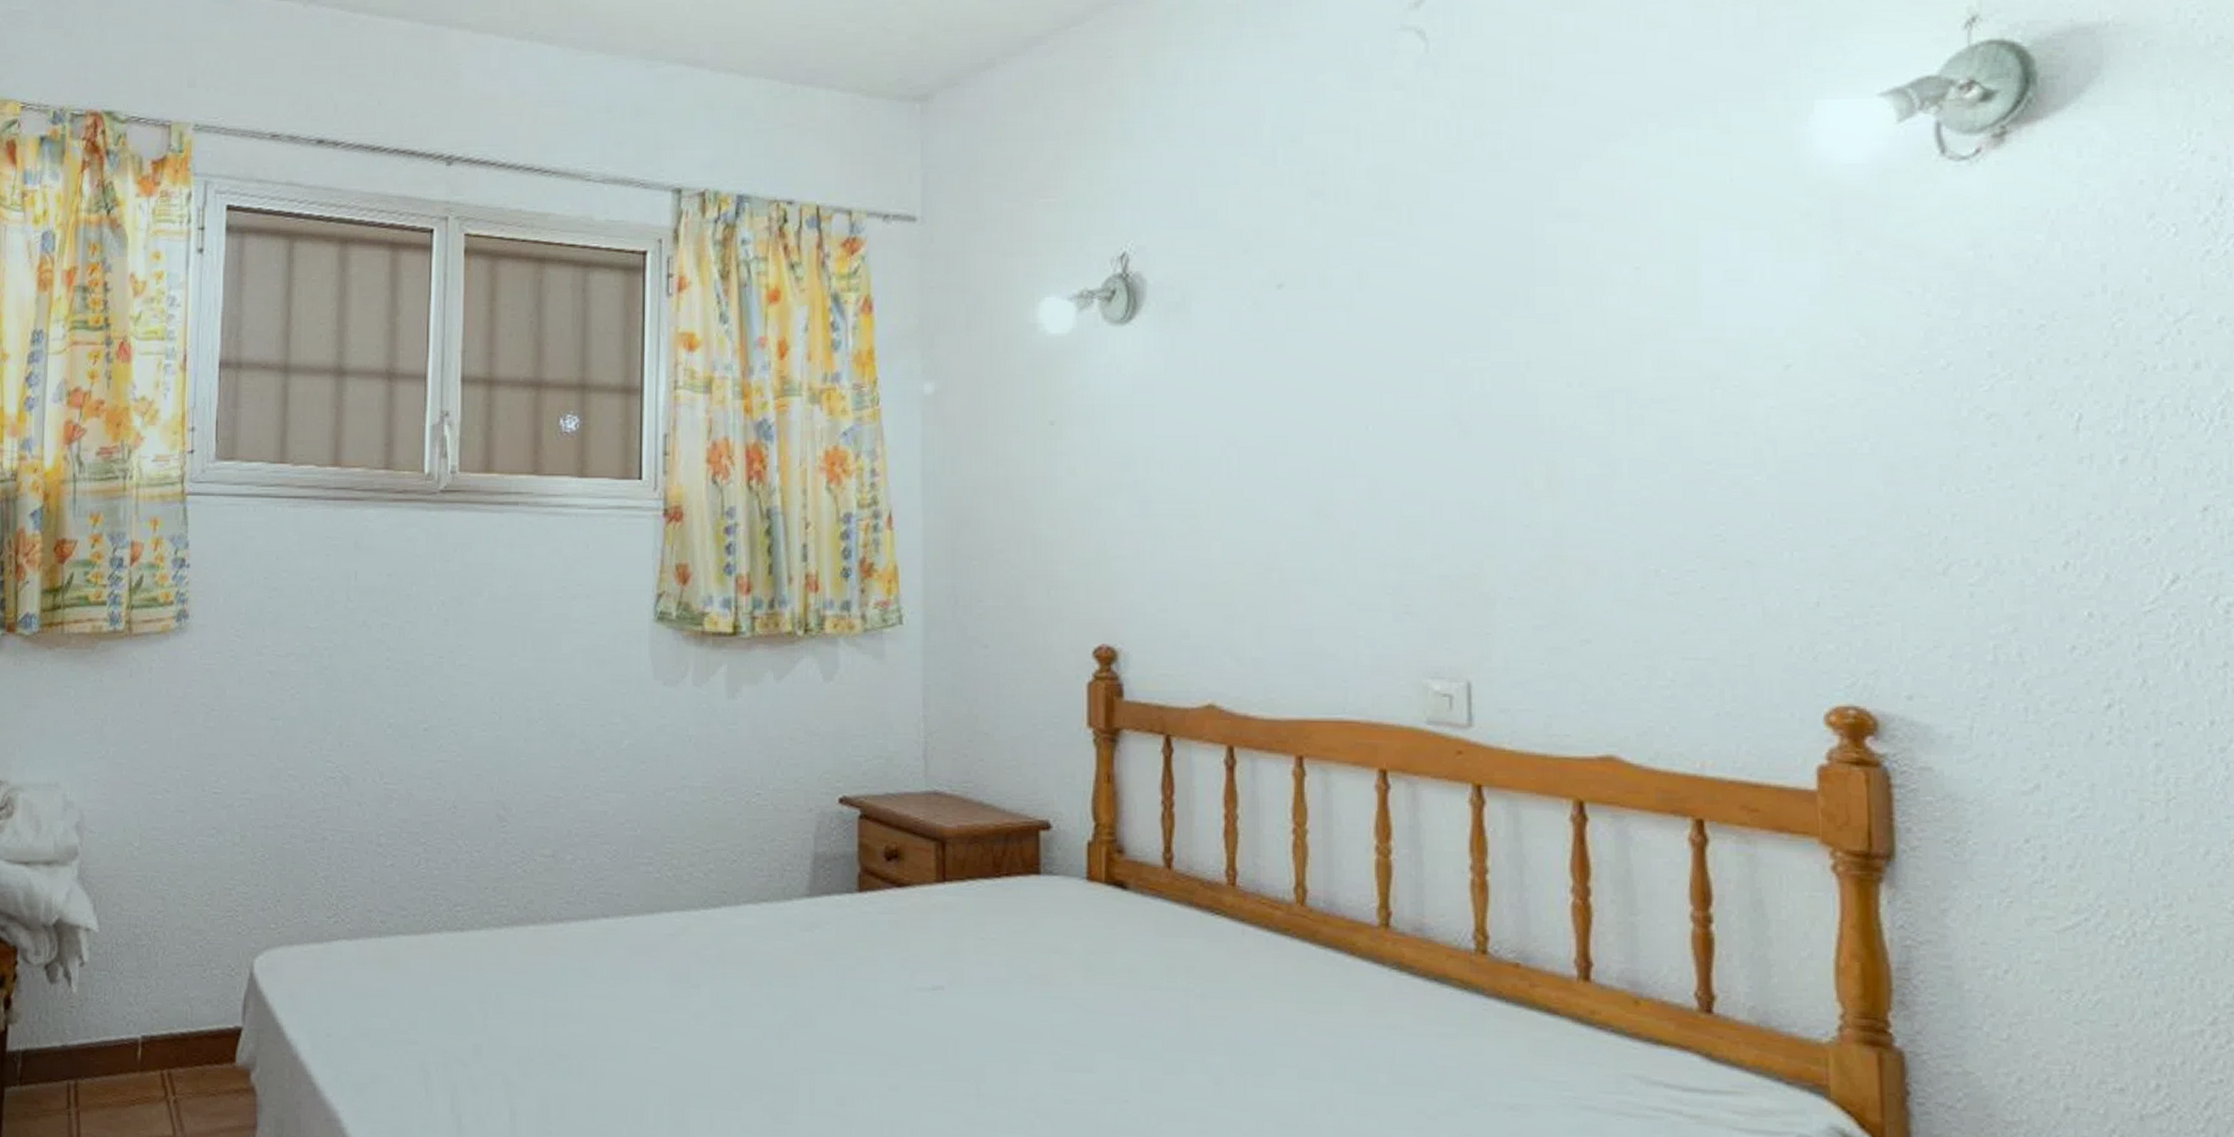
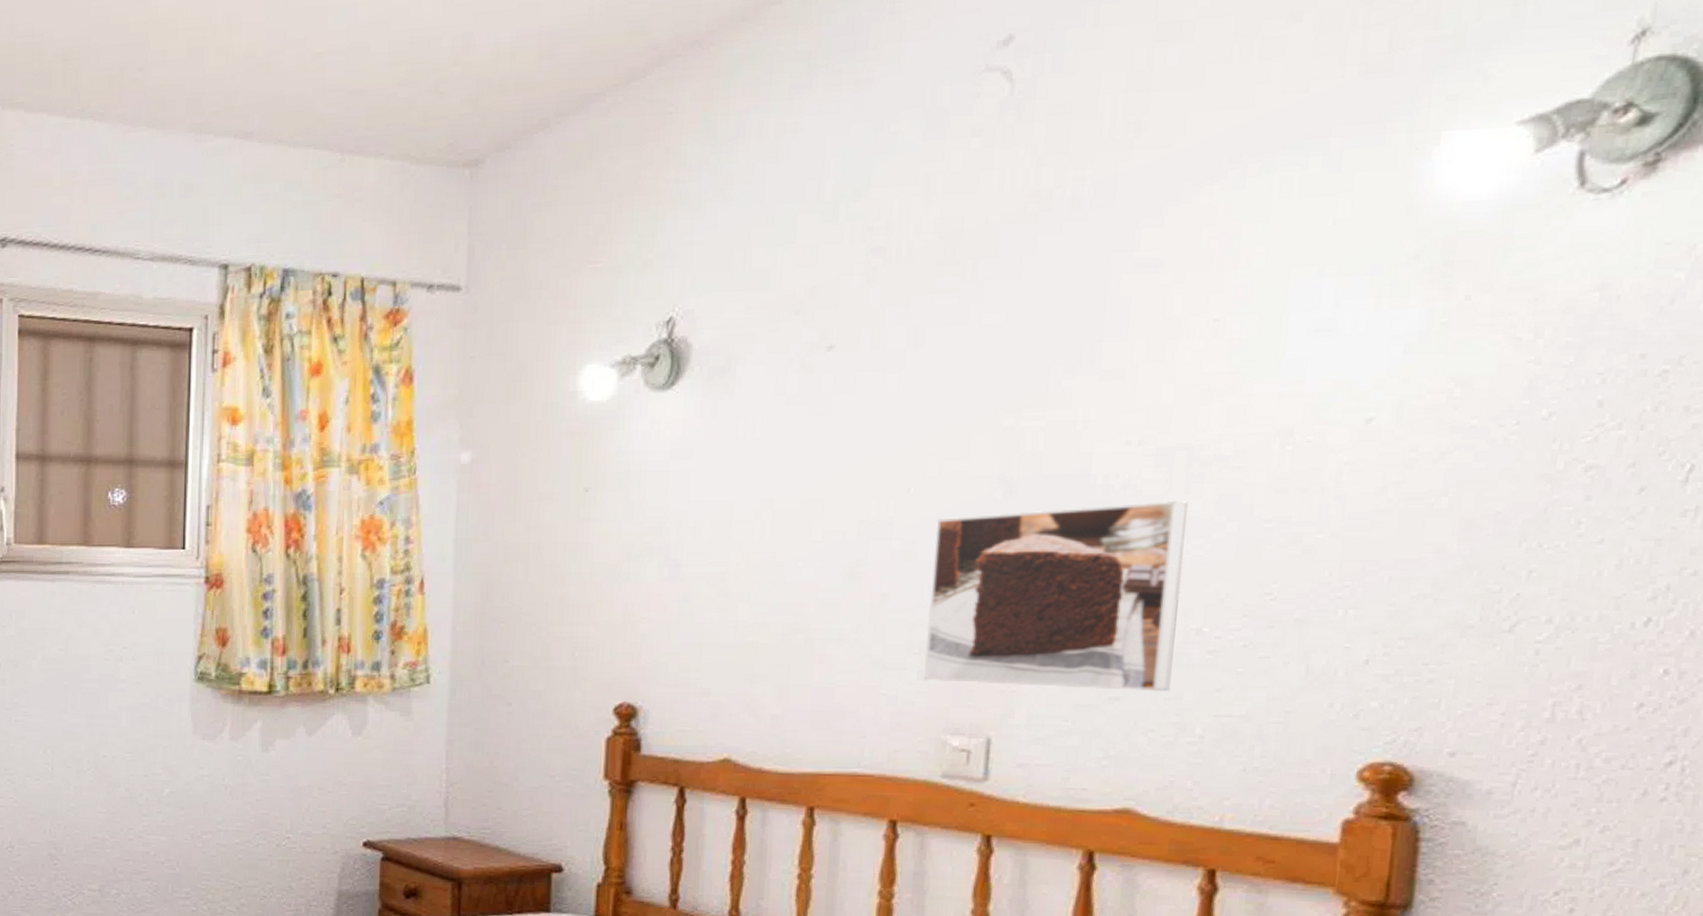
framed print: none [1396,441,1637,634] -> present [924,500,1188,692]

